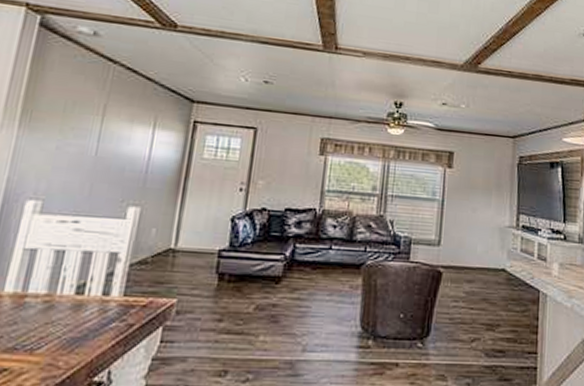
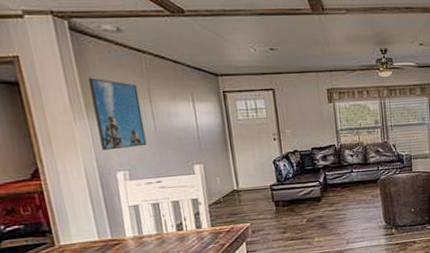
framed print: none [20,80,93,173] -> present [88,77,147,151]

